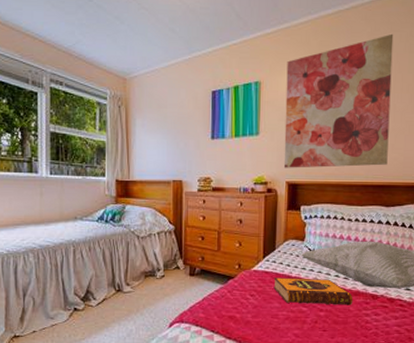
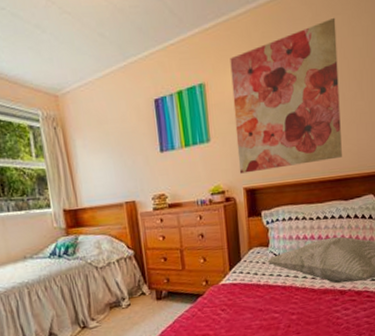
hardback book: present [273,277,353,305] -> none [243,281,323,312]

